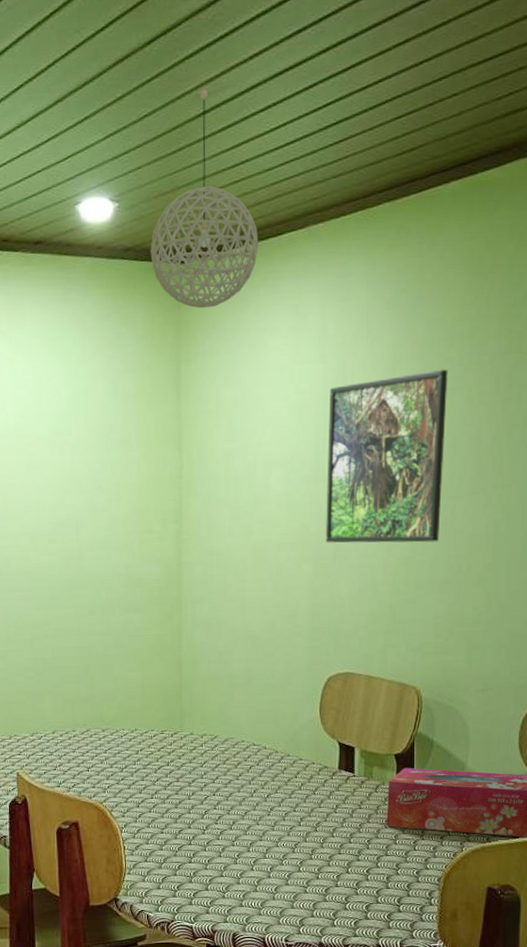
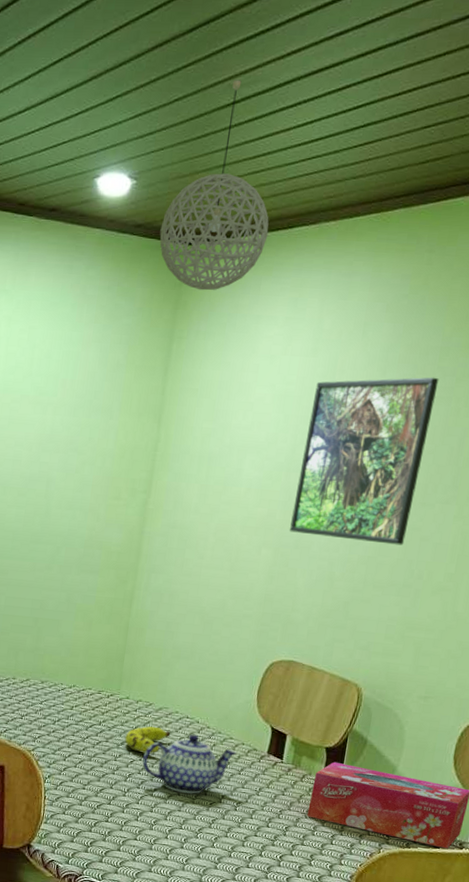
fruit: none [194,759,240,788] -> present [124,726,171,754]
teapot: none [217,761,309,822] -> present [142,734,237,794]

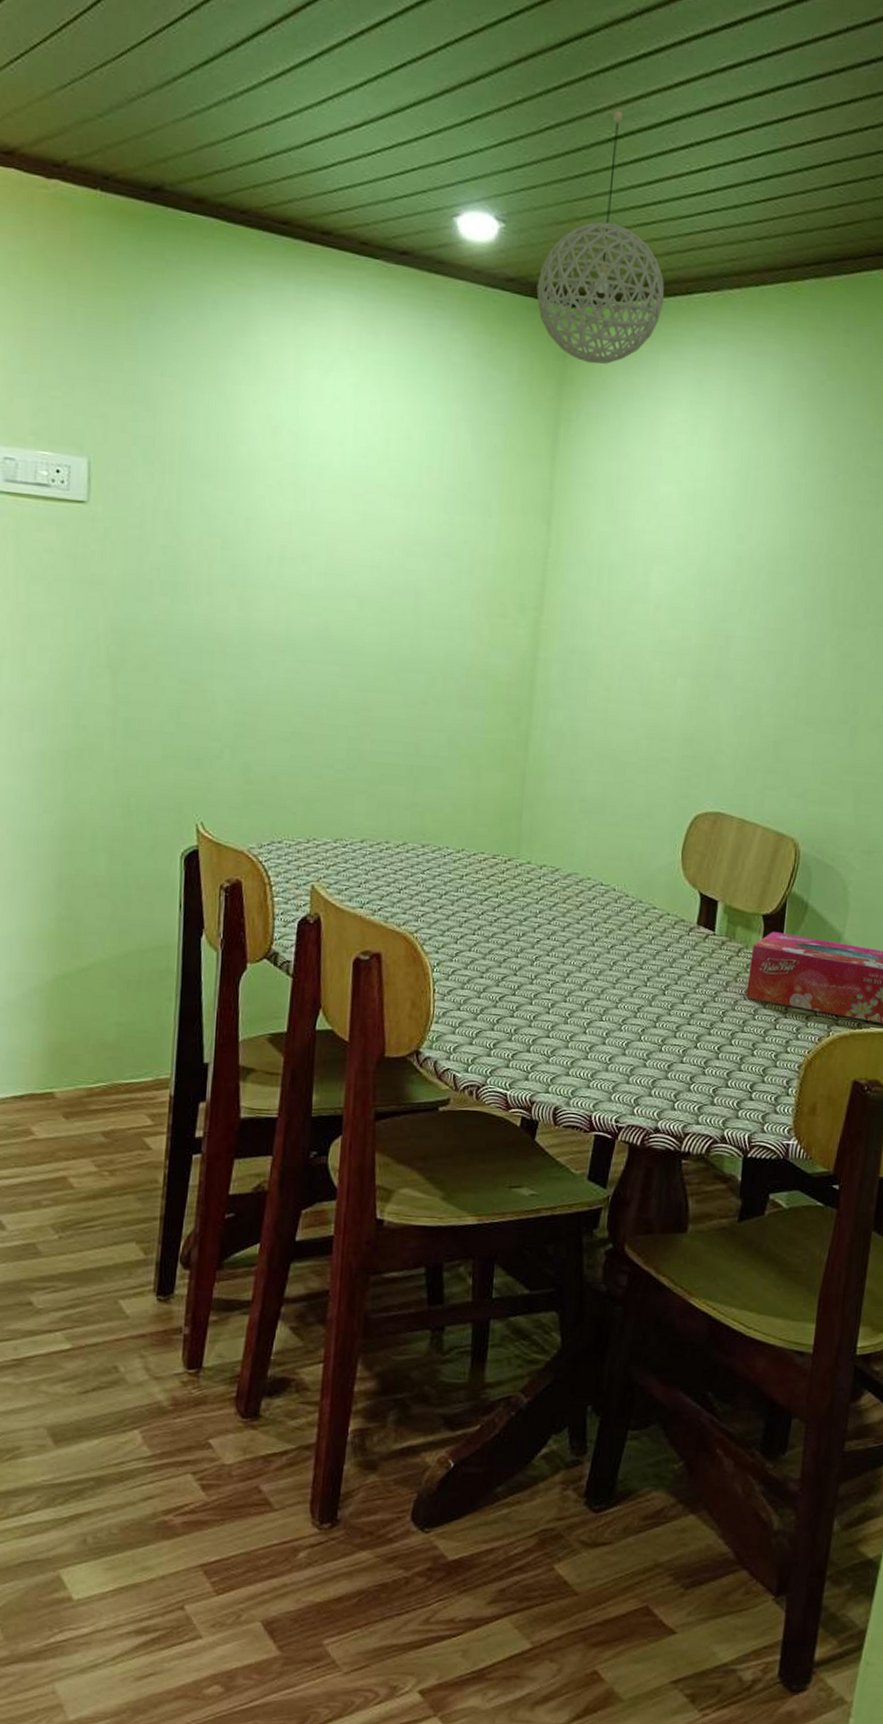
fruit: present [124,726,171,754] -> none [527,896,583,931]
teapot: present [142,734,237,794] -> none [551,904,662,978]
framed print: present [290,377,439,546] -> none [708,478,864,675]

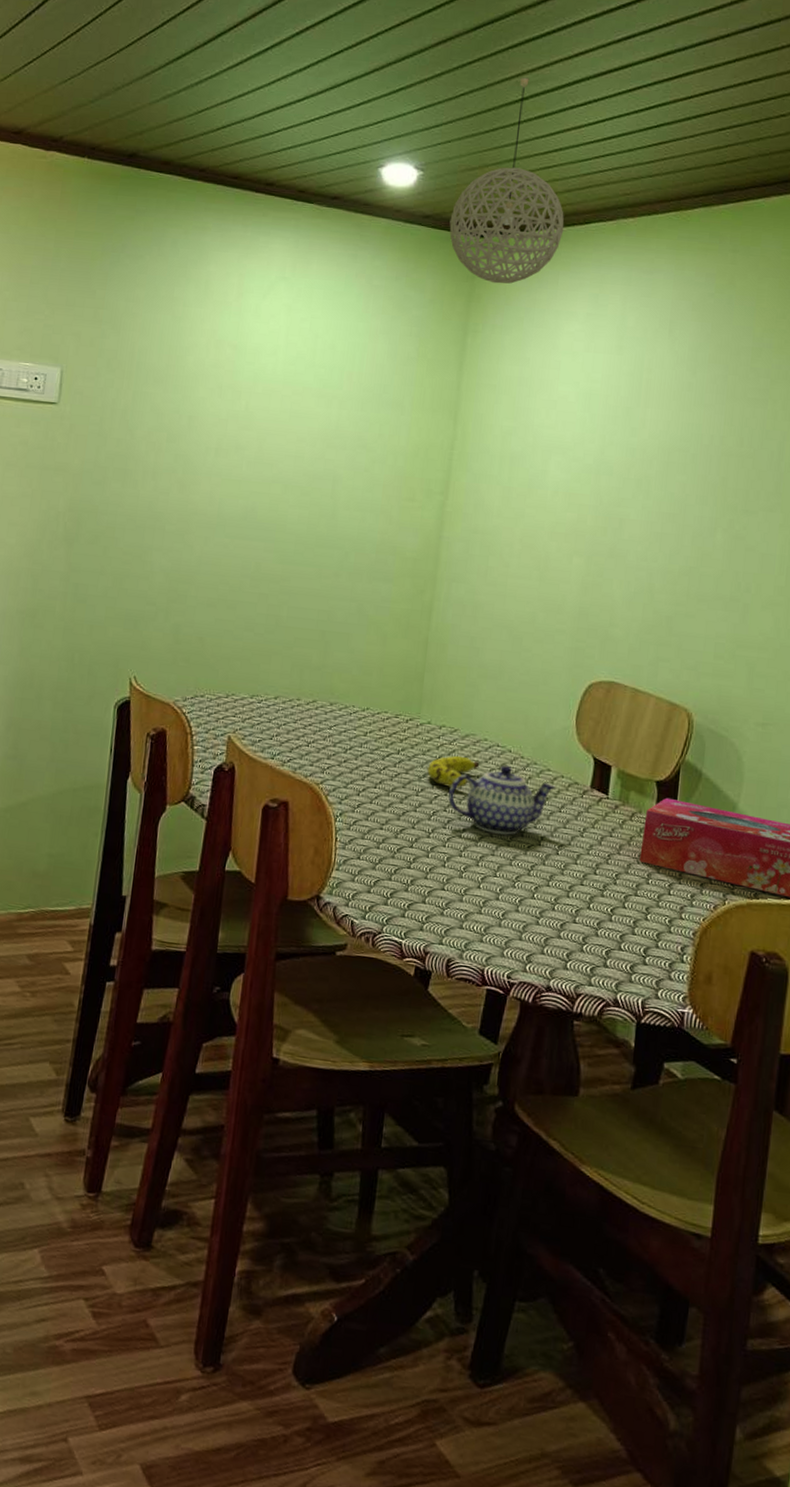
fruit: none [527,896,583,931] -> present [426,755,480,788]
teapot: none [551,904,662,978] -> present [448,765,556,836]

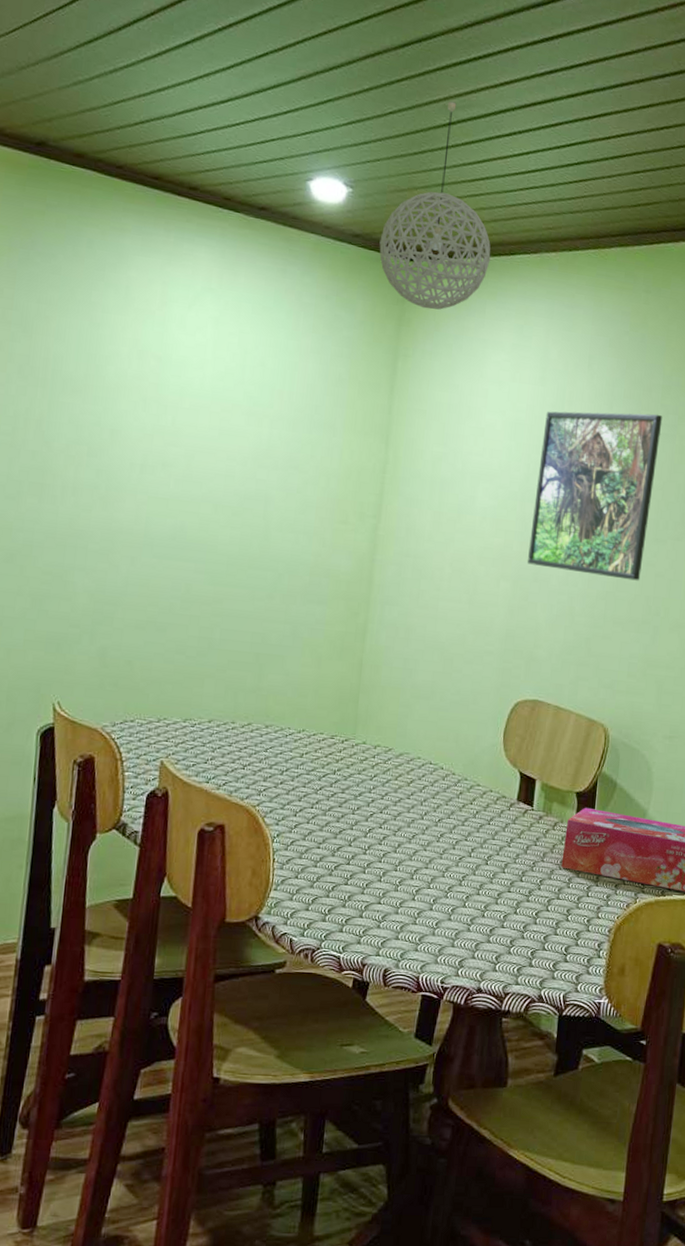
fruit: present [426,755,480,788] -> none [362,774,414,805]
teapot: present [448,765,556,836] -> none [383,781,485,849]
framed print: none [603,378,753,556] -> present [528,411,663,581]

